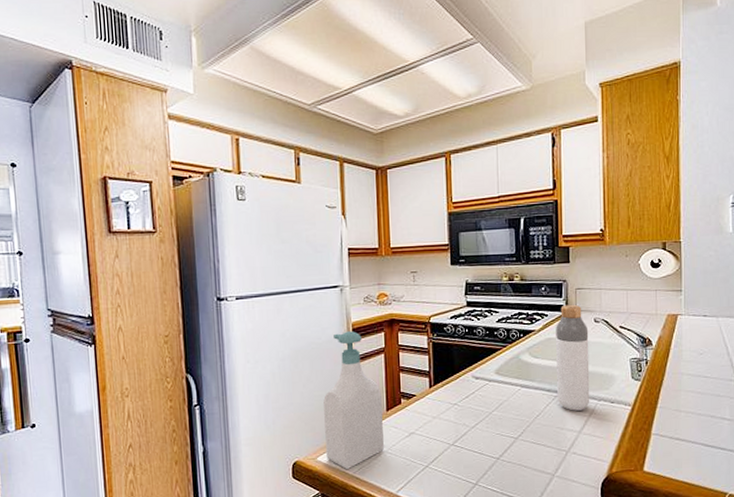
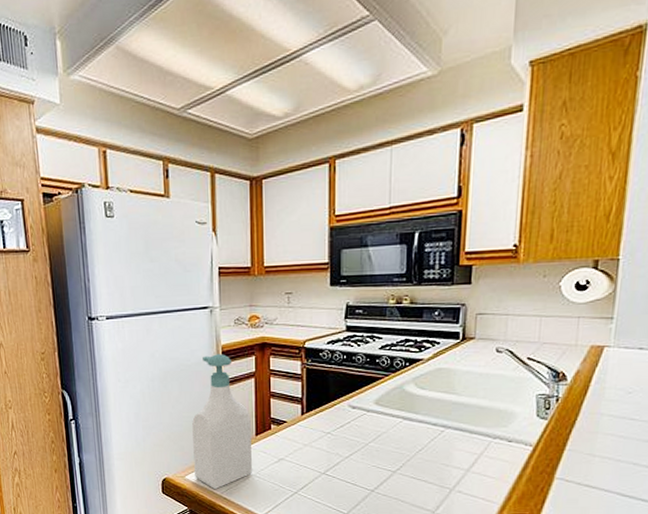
bottle: present [556,304,590,411] -> none [444,331,488,448]

